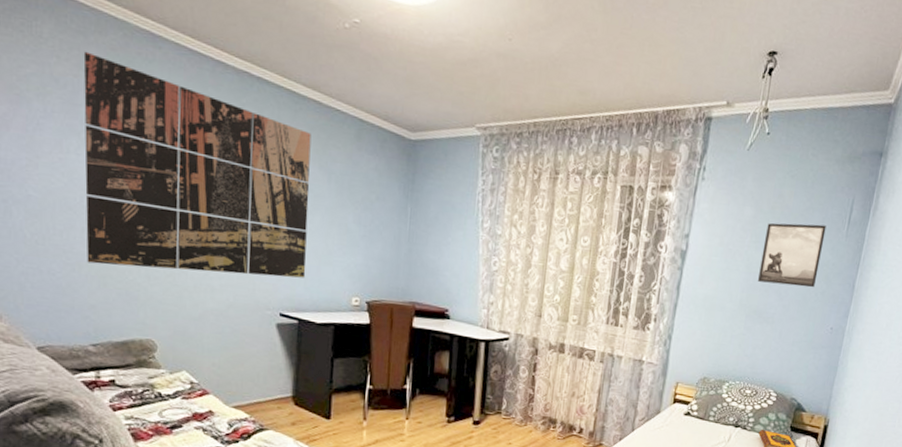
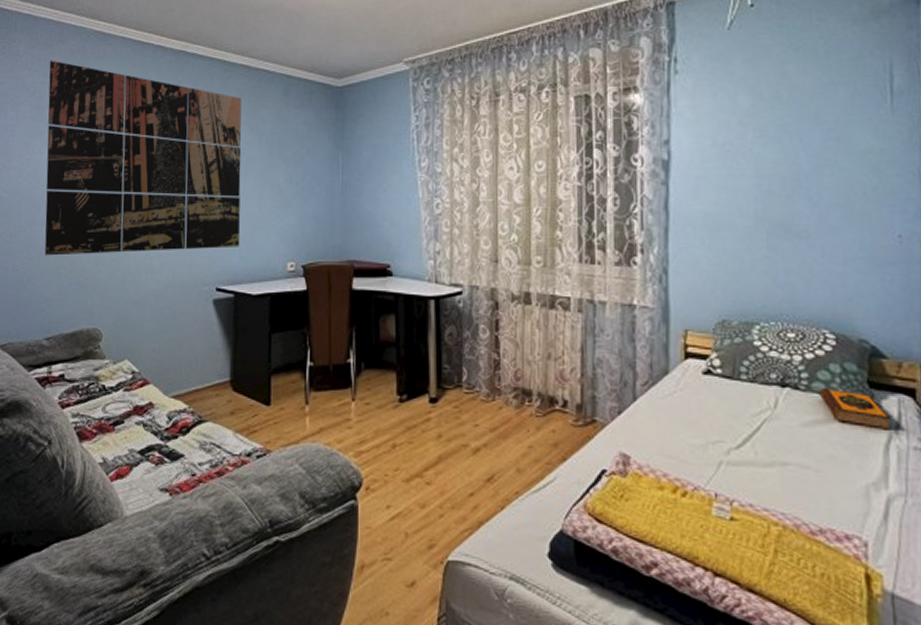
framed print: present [758,223,827,288] -> none [773,102,861,186]

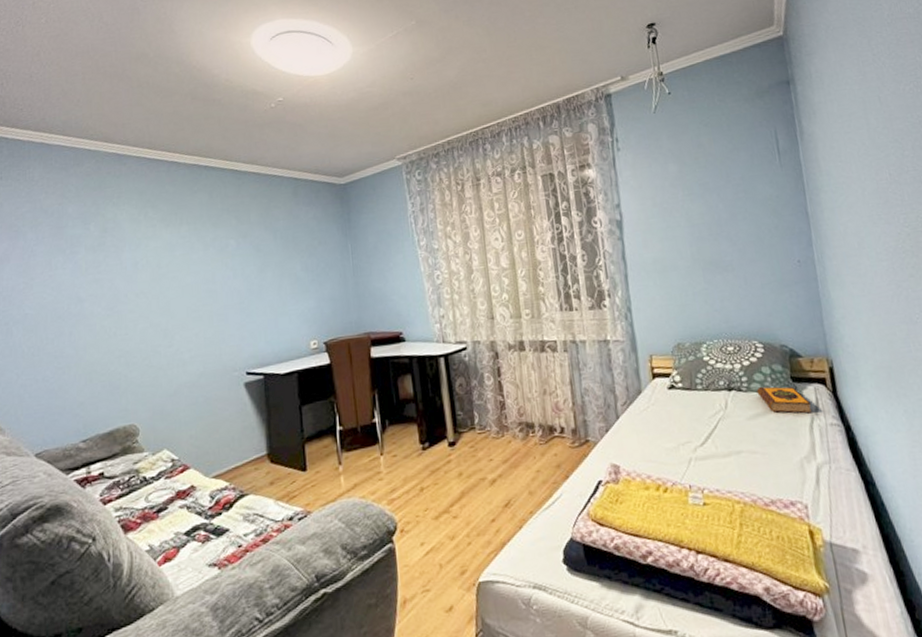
wall art: present [44,60,242,256] -> none [66,182,265,363]

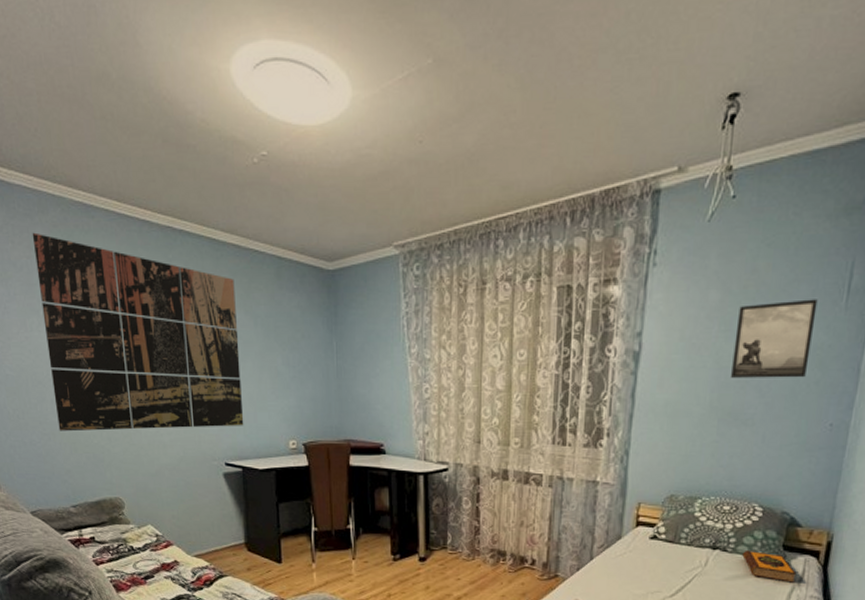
wall art: none [66,182,265,363] -> present [32,232,244,432]
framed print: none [695,161,765,232] -> present [731,299,818,378]

